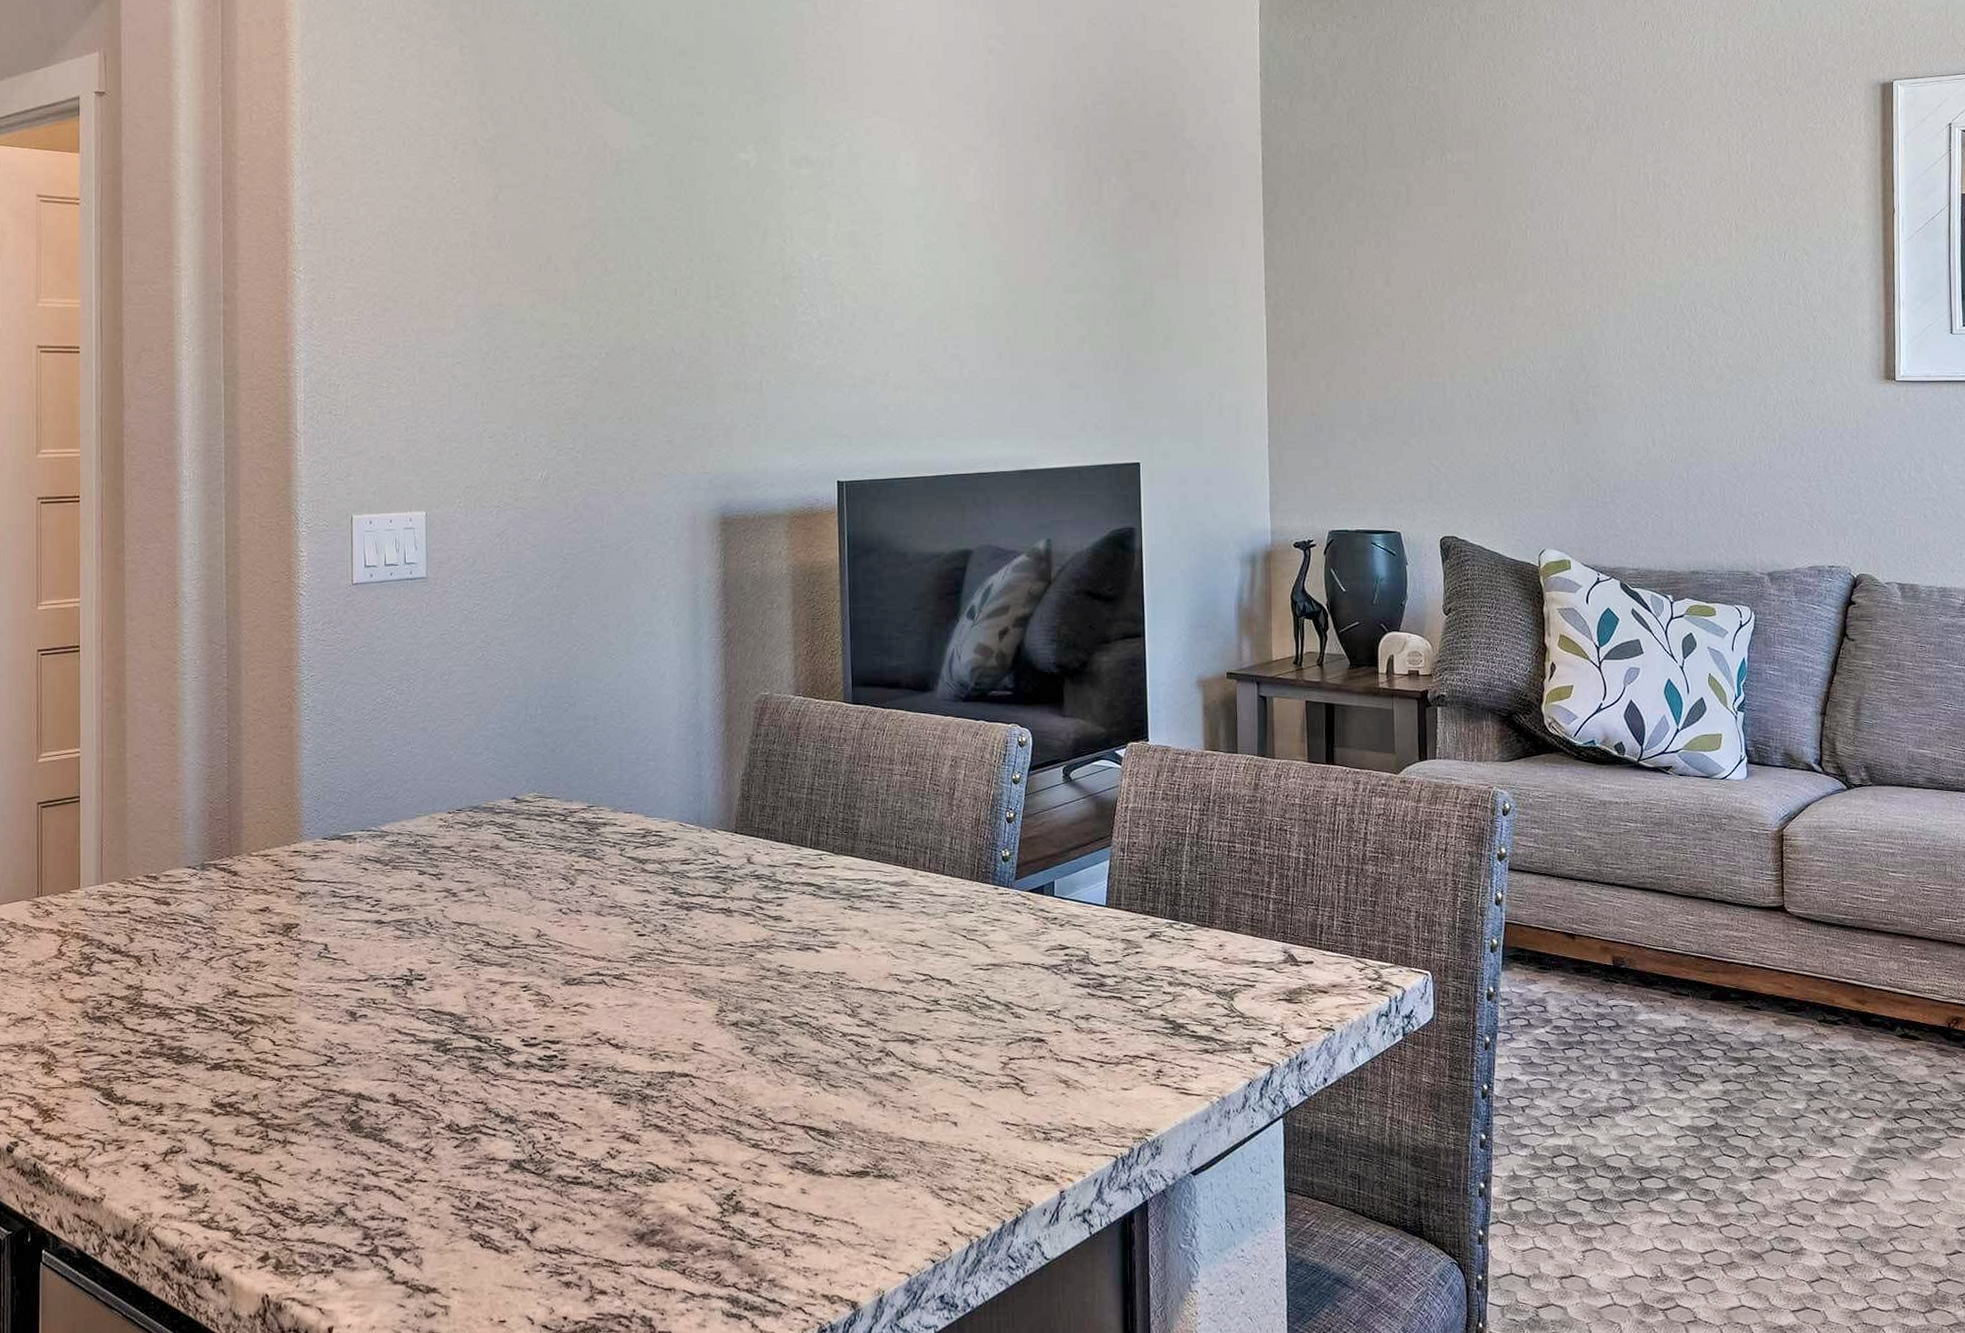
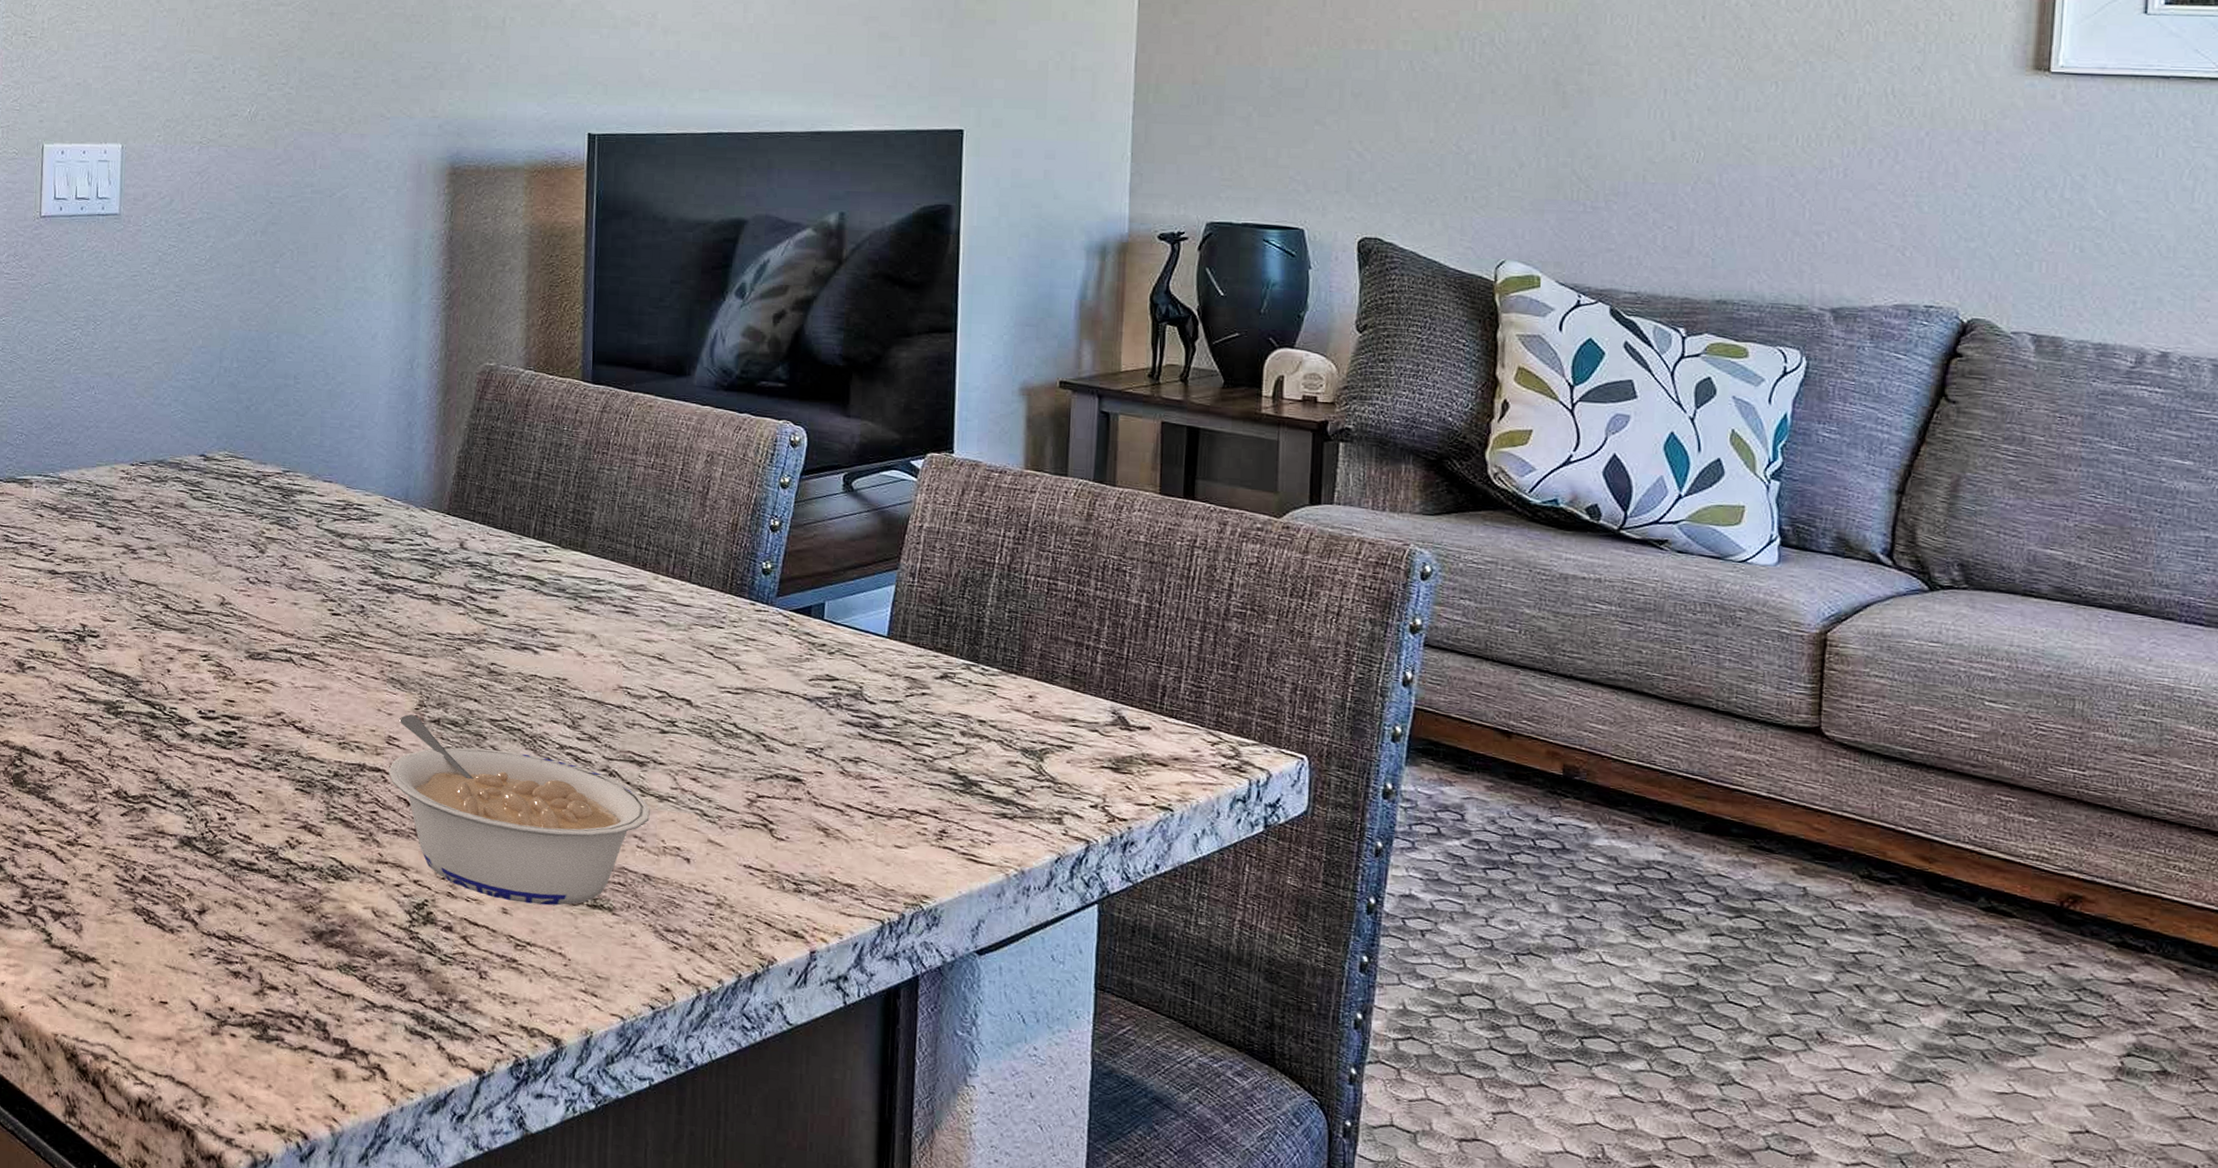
legume: none [695,1021,922,1182] -> present [388,714,650,906]

